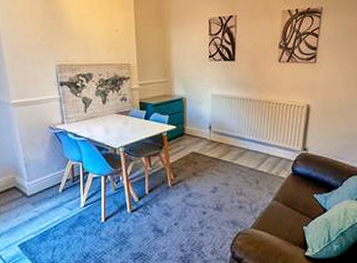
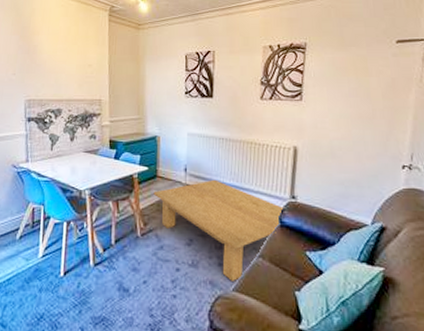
coffee table: none [181,135,296,220] -> present [153,179,284,281]

